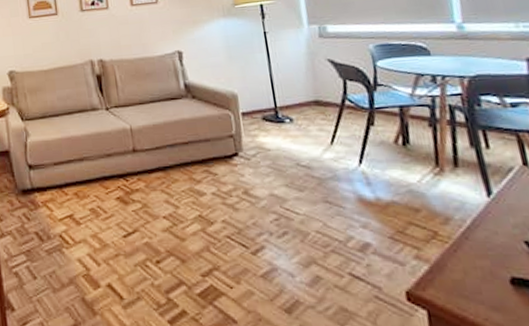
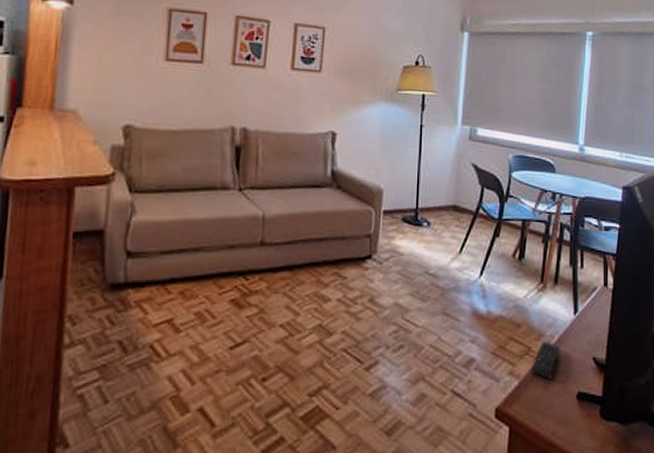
remote control: none [442,226,477,264] -> present [531,342,560,379]

